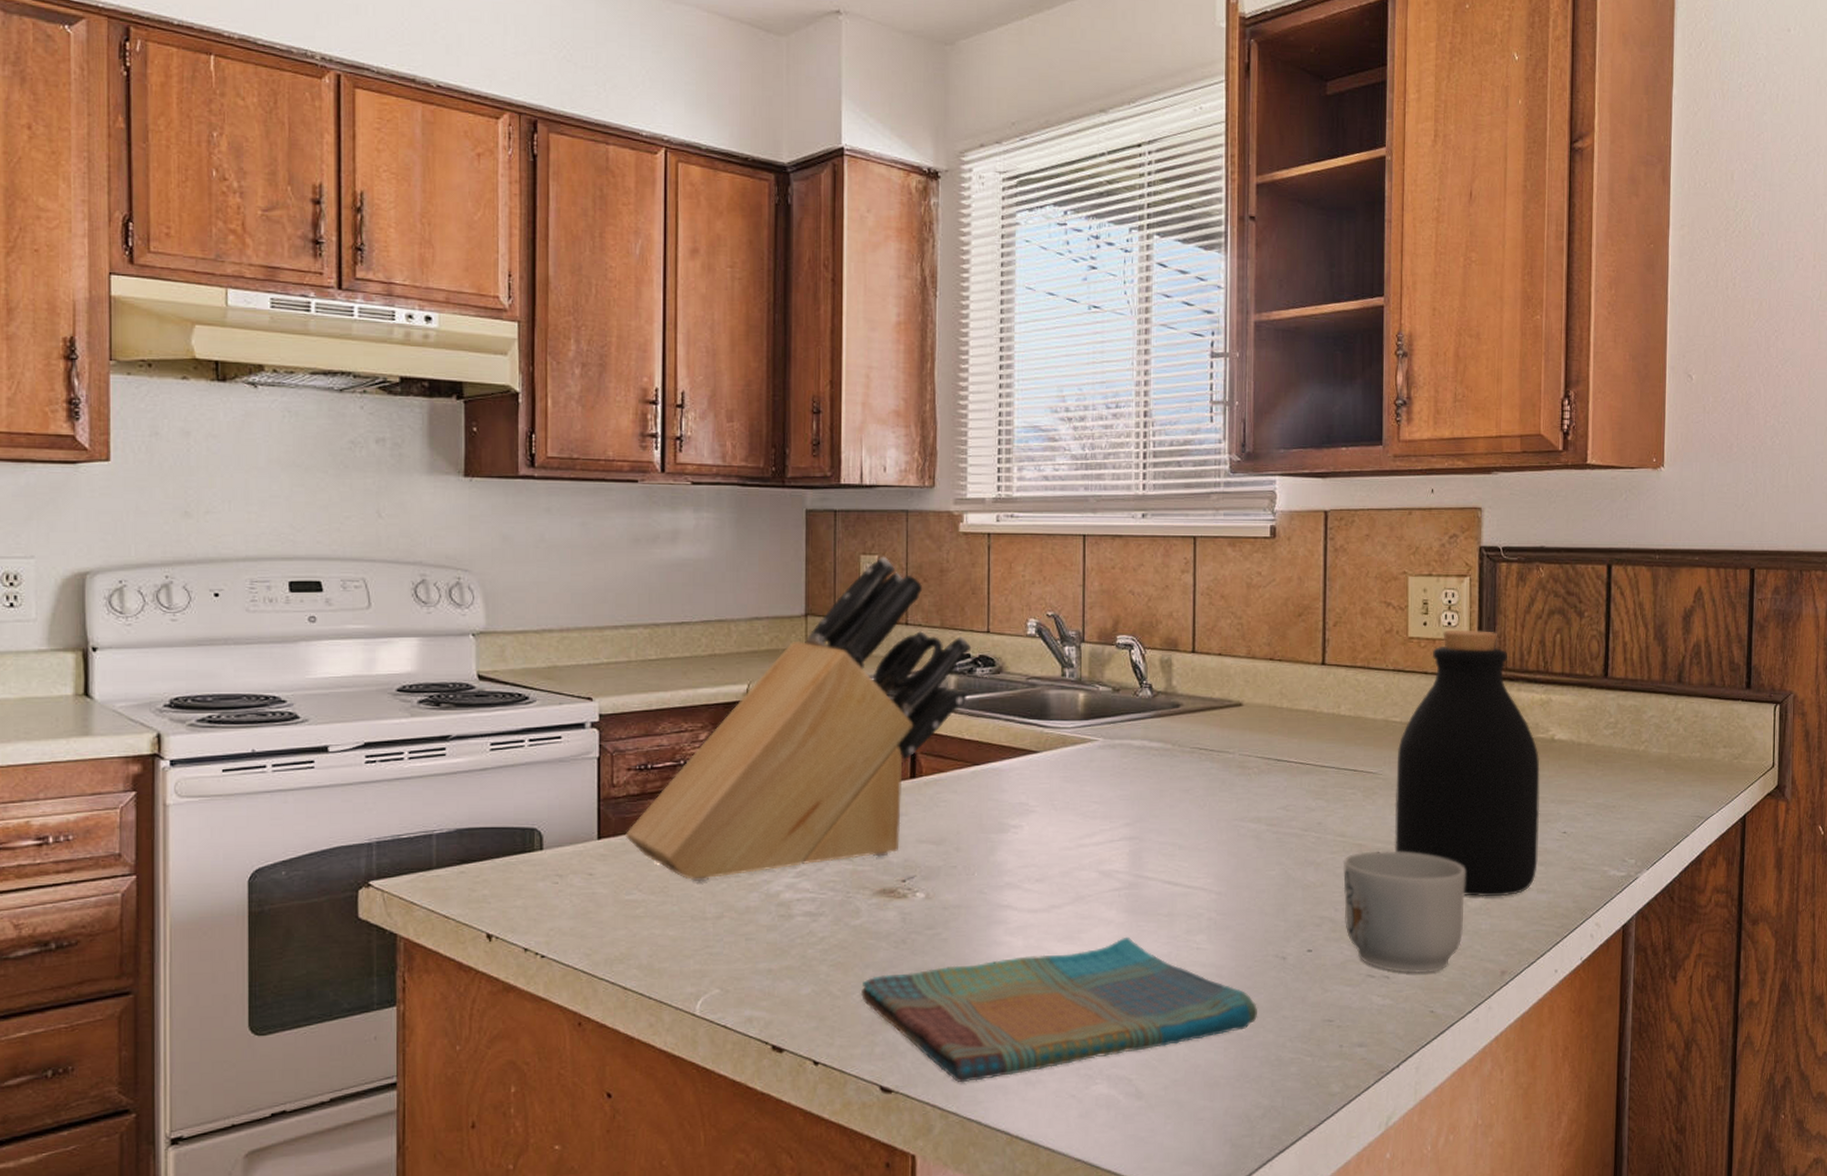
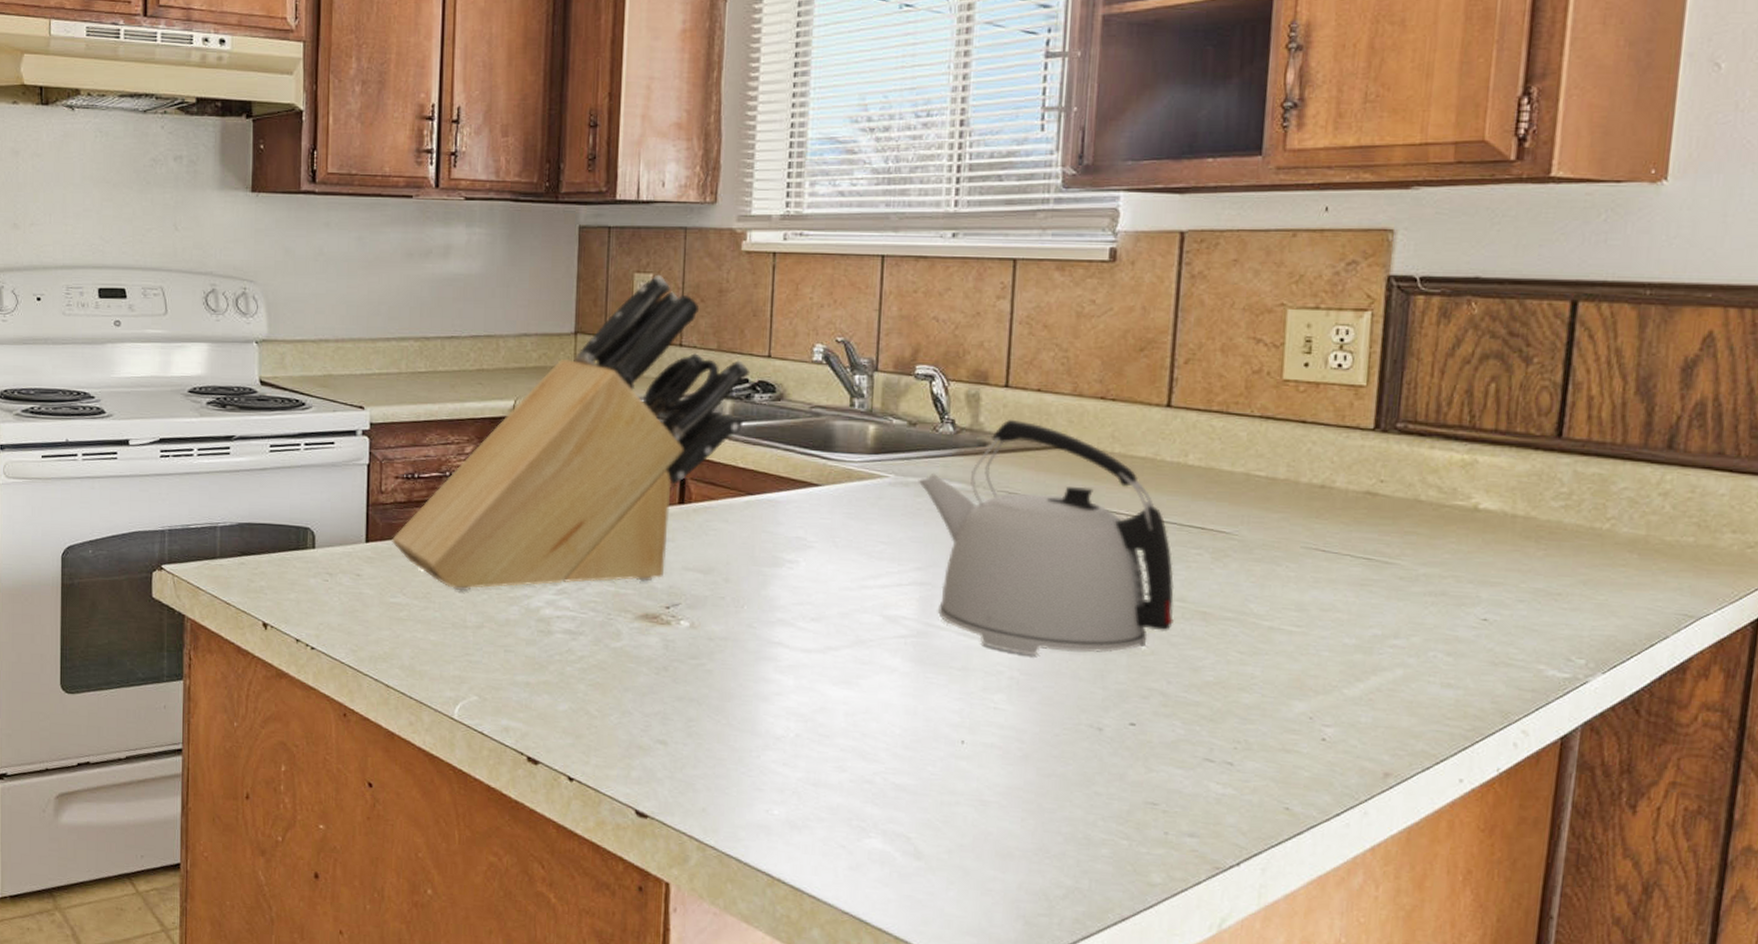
dish towel: present [860,936,1257,1083] -> none [618,687,1064,818]
kettle: none [1123,681,1337,896] -> present [918,419,1175,655]
mug: present [1343,851,1465,974] -> none [1178,620,1343,765]
bottle: present [1394,629,1540,897] -> none [1249,373,1455,687]

